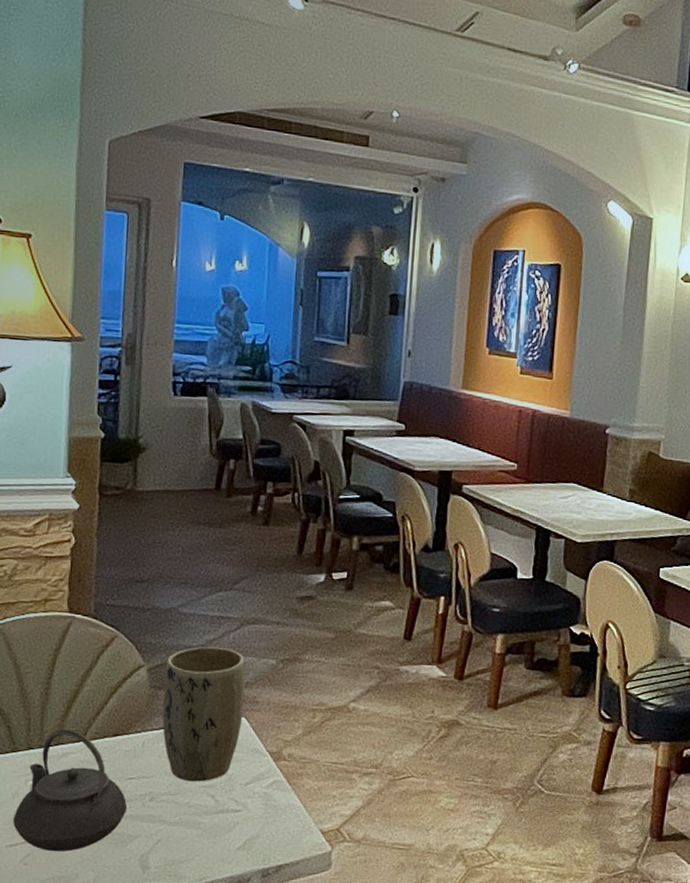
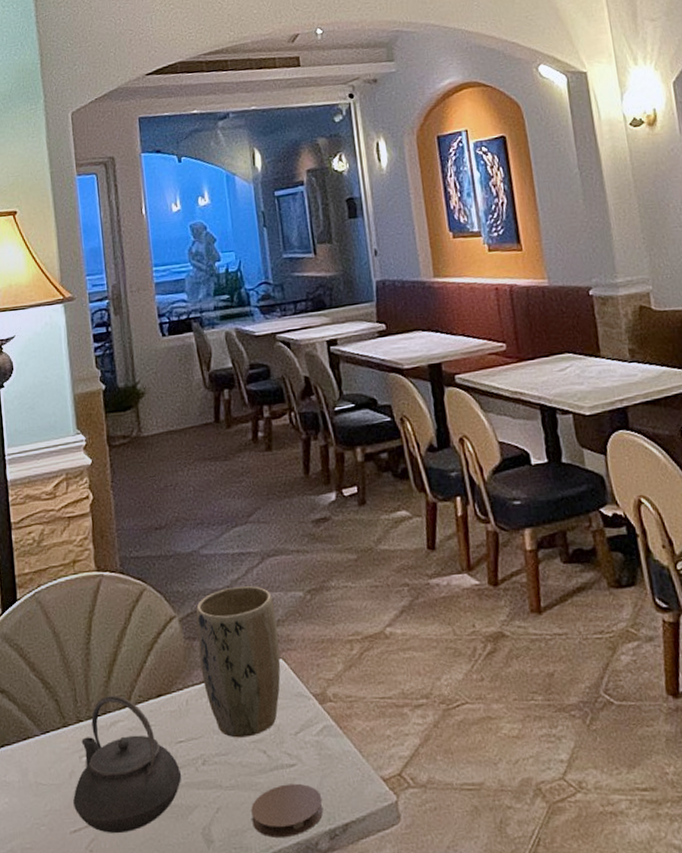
coaster: none [190,826,261,872] -> present [251,783,324,838]

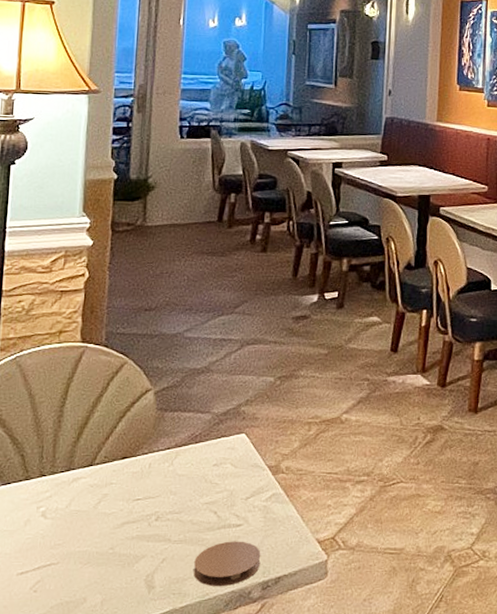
teapot: present [73,695,182,834] -> none [24,455,134,577]
plant pot: present [196,586,281,738] -> none [168,367,246,499]

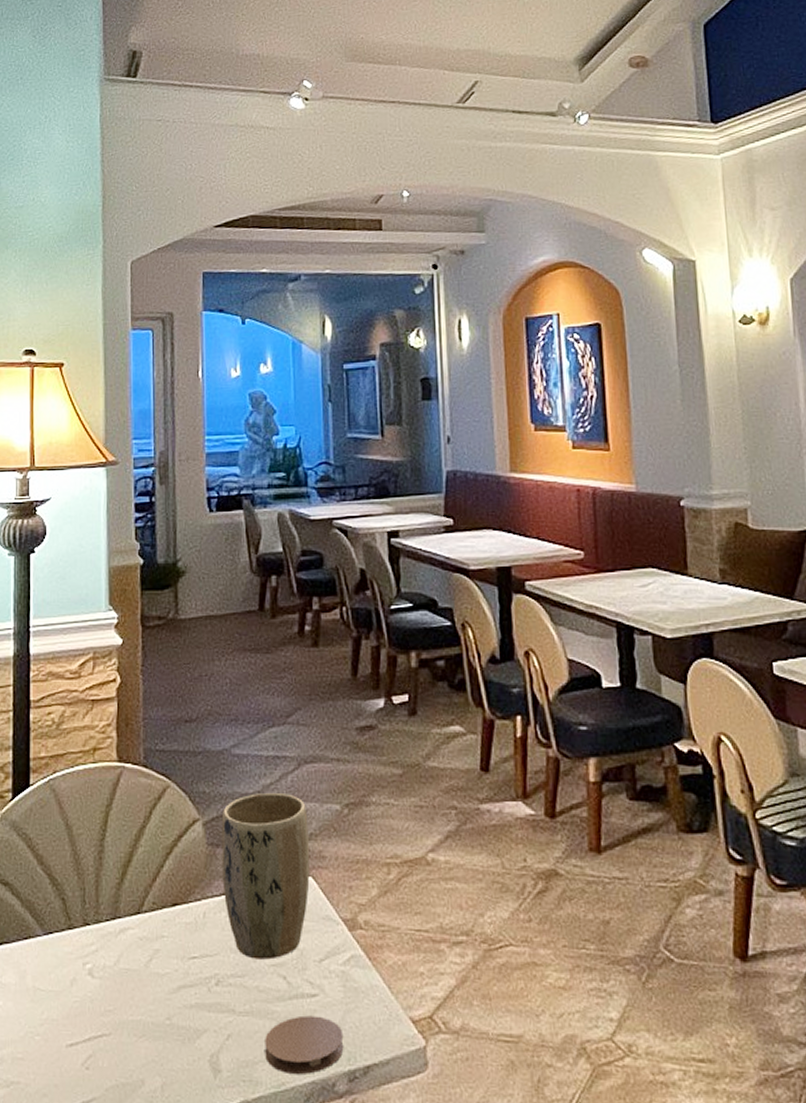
plant pot: none [168,367,246,499] -> present [221,792,310,960]

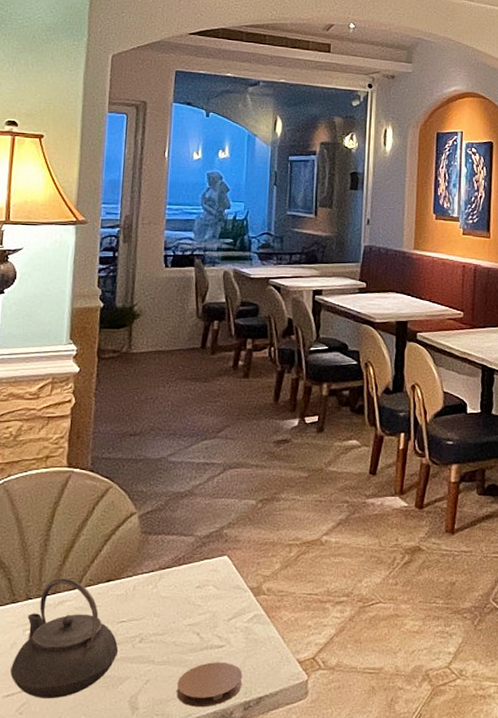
teapot: none [73,900,192,1052] -> present [10,578,119,699]
plant pot: present [221,792,310,960] -> none [152,491,228,621]

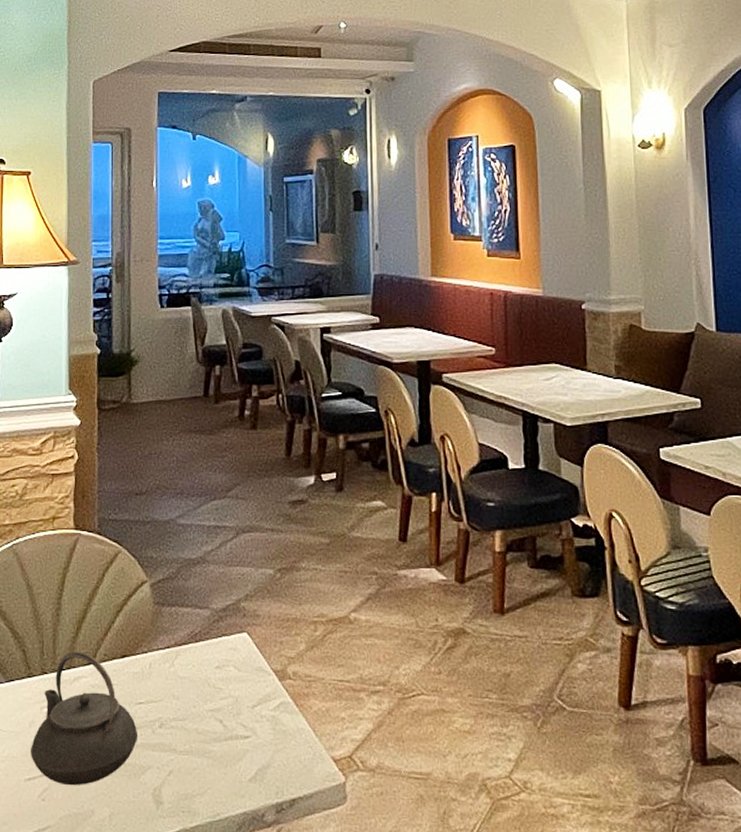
coaster: present [177,662,243,708] -> none [202,754,273,807]

